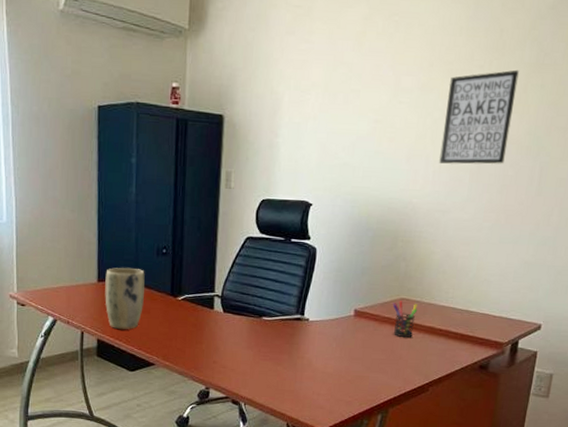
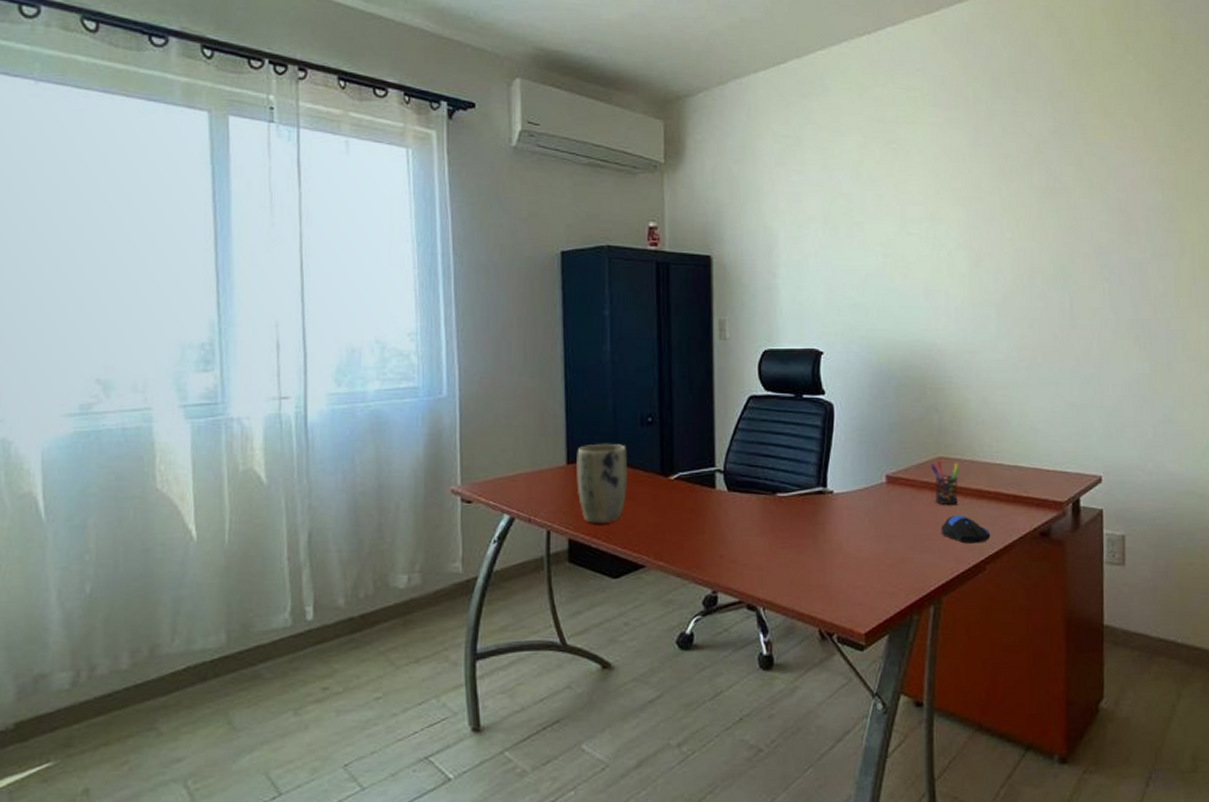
computer mouse: none [395,346,437,370] -> present [940,515,991,544]
wall art: present [439,69,519,165] -> none [959,195,1032,298]

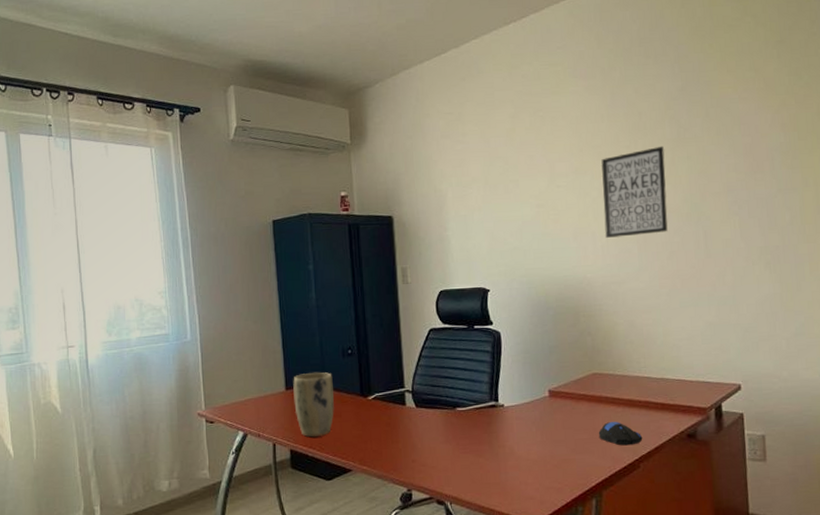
pen holder: present [930,460,960,505] -> none [586,376,613,413]
wall art: none [959,195,1032,298] -> present [601,146,668,238]

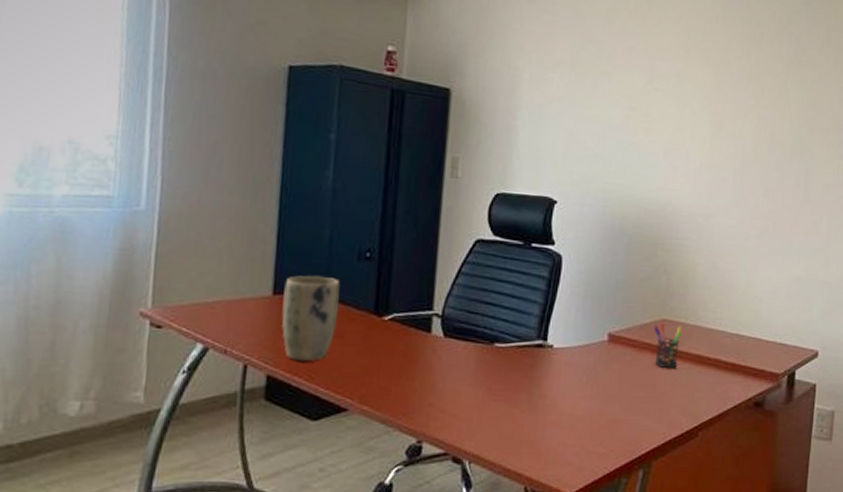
pen holder: none [586,376,613,413] -> present [653,322,682,368]
computer mouse: present [598,422,643,446] -> none [657,379,706,410]
wall art: present [601,146,668,238] -> none [700,64,778,165]

